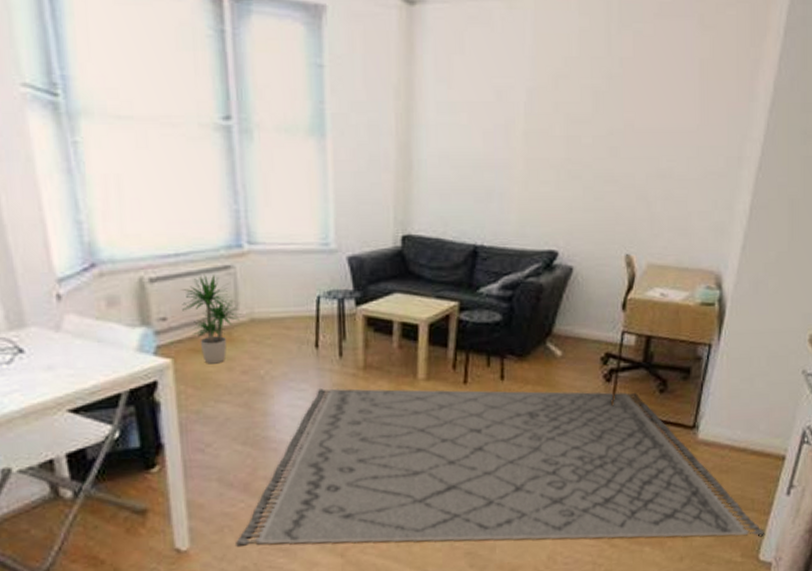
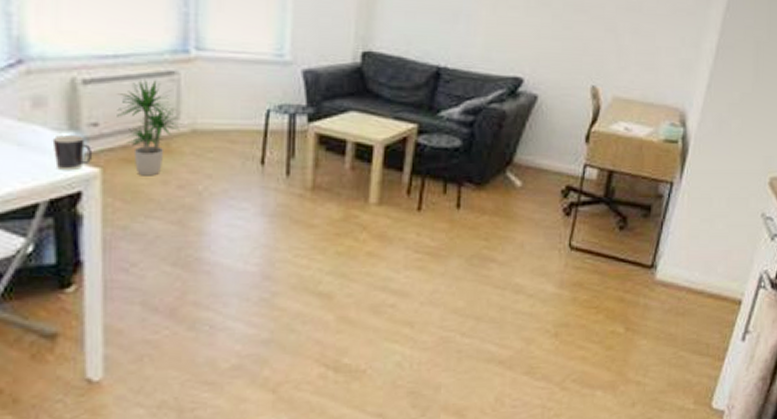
mug: none [127,330,164,363] -> present [52,135,93,171]
rug: present [236,388,765,546] -> none [156,209,719,384]

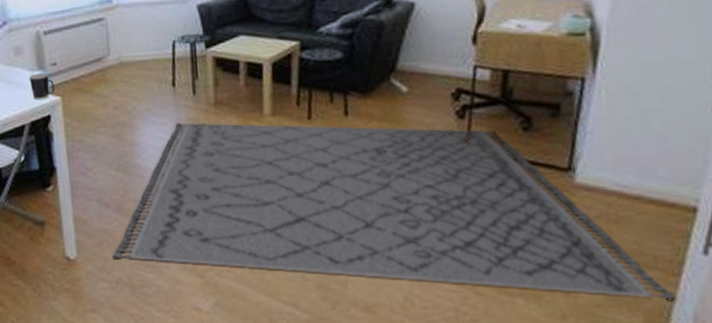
potted plant: present [117,78,185,176] -> none [67,26,115,101]
rug: none [156,209,719,384] -> present [112,122,677,302]

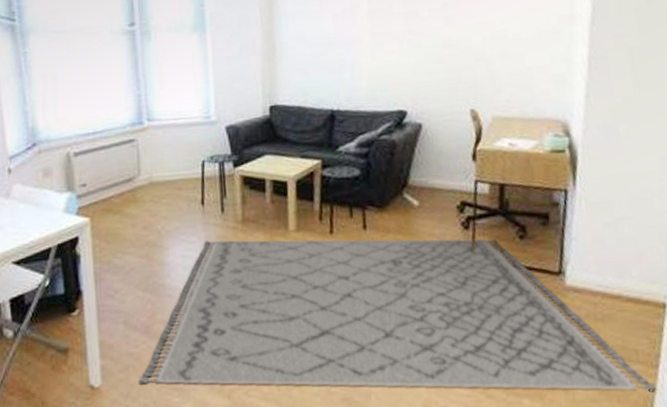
mug: present [29,73,55,100] -> none [57,194,84,222]

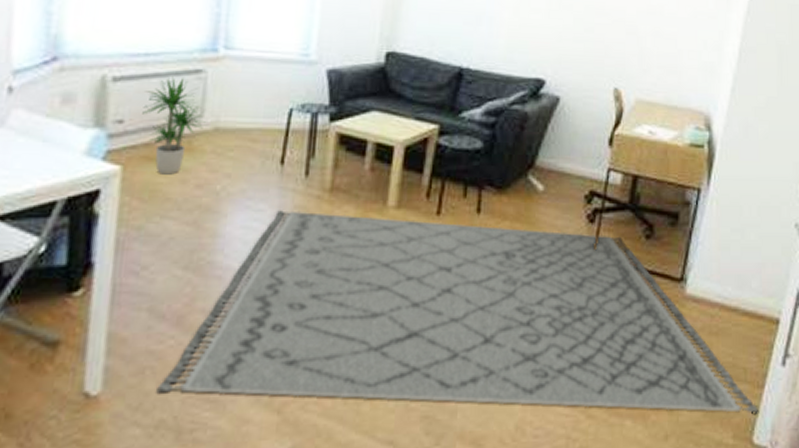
potted plant: none [97,147,145,222] -> present [142,76,208,175]

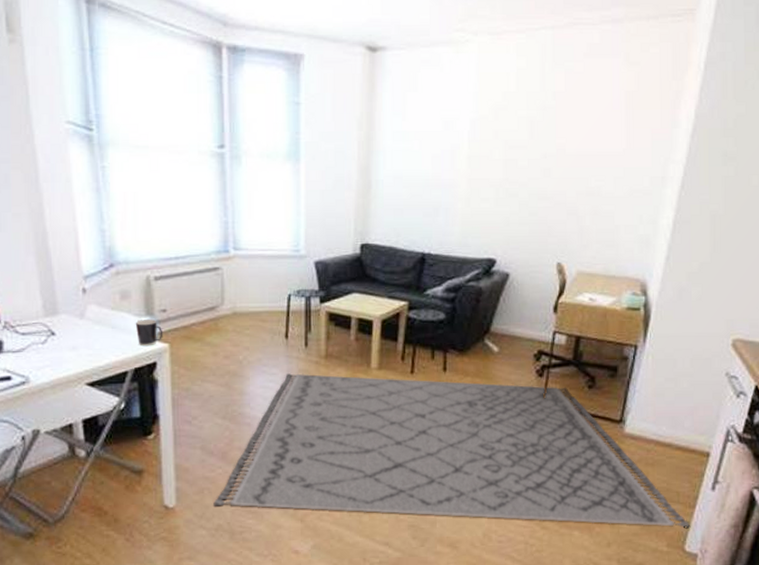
mug: none [76,132,116,168] -> present [135,320,163,347]
potted plant: present [142,76,208,175] -> none [179,274,228,349]

